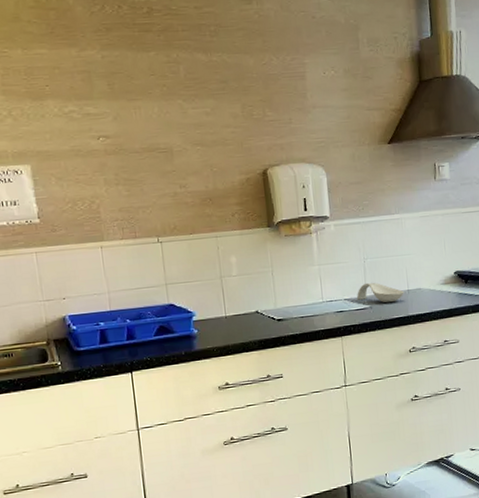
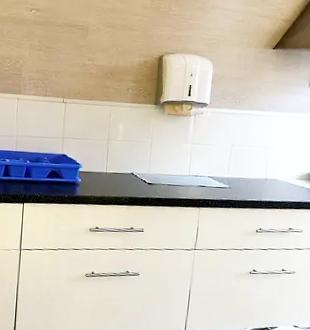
spoon rest: present [357,282,404,303] -> none [219,166,262,186]

